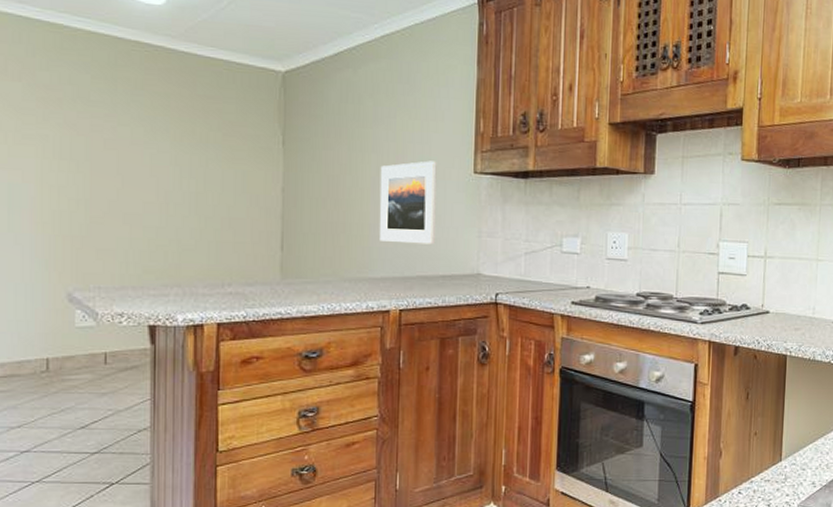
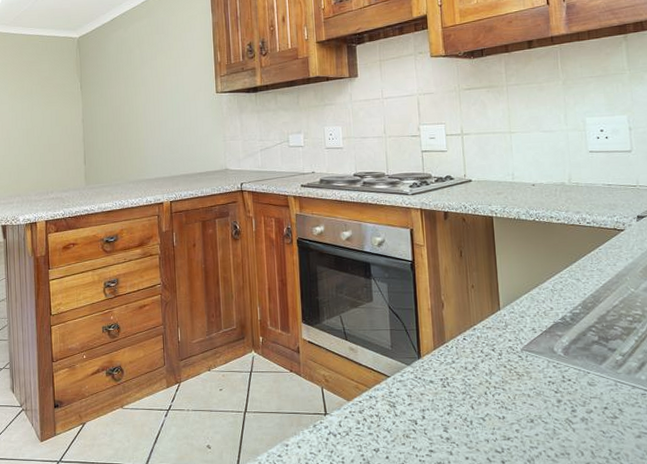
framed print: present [379,160,437,245] -> none [148,87,192,151]

